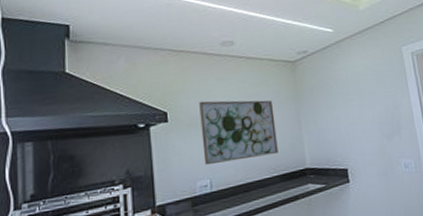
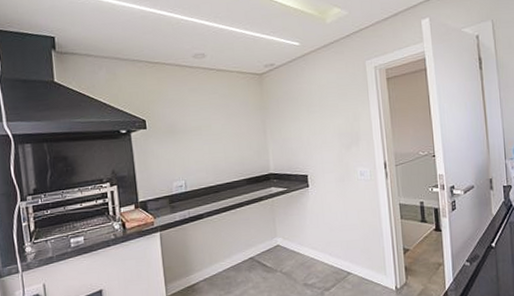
wall art: present [199,100,278,166] -> none [174,110,245,168]

